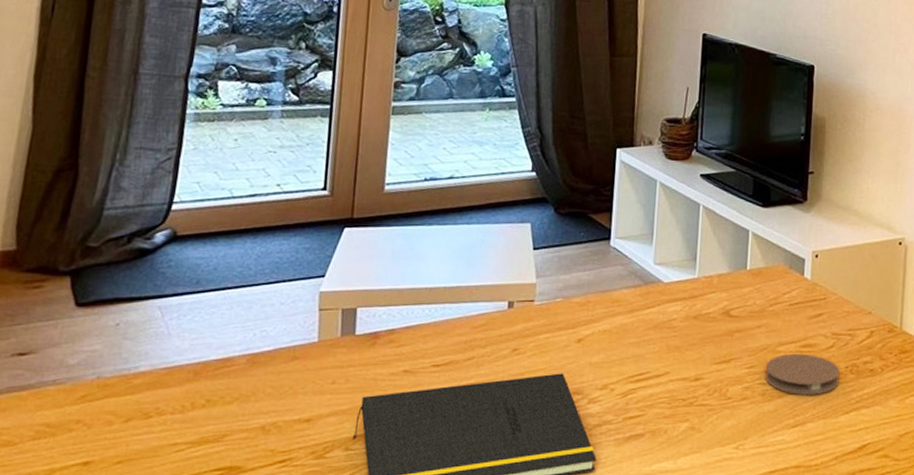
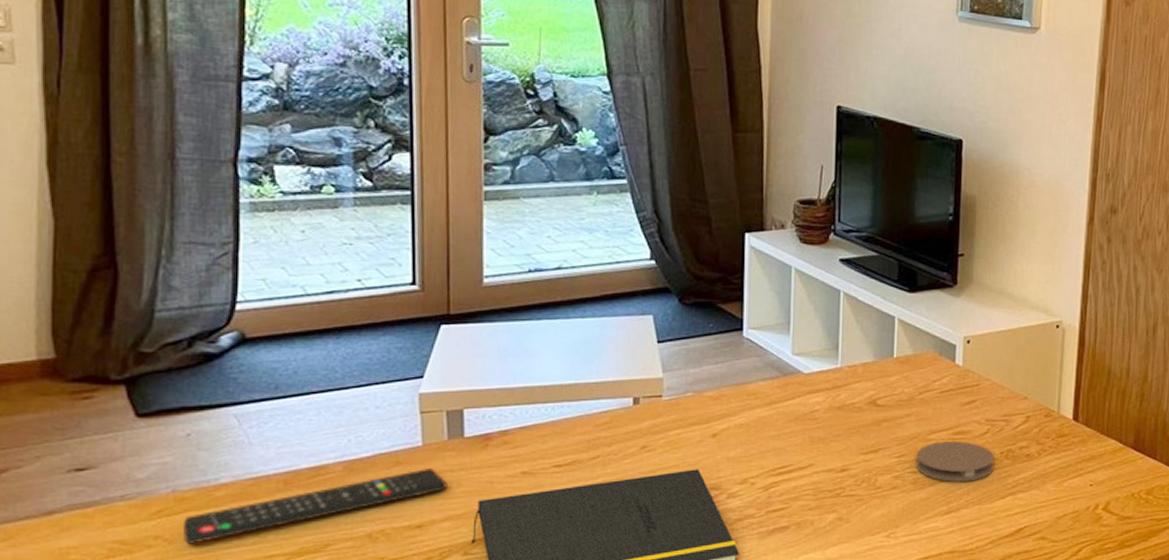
remote control: none [101,363,337,429] -> present [182,467,447,544]

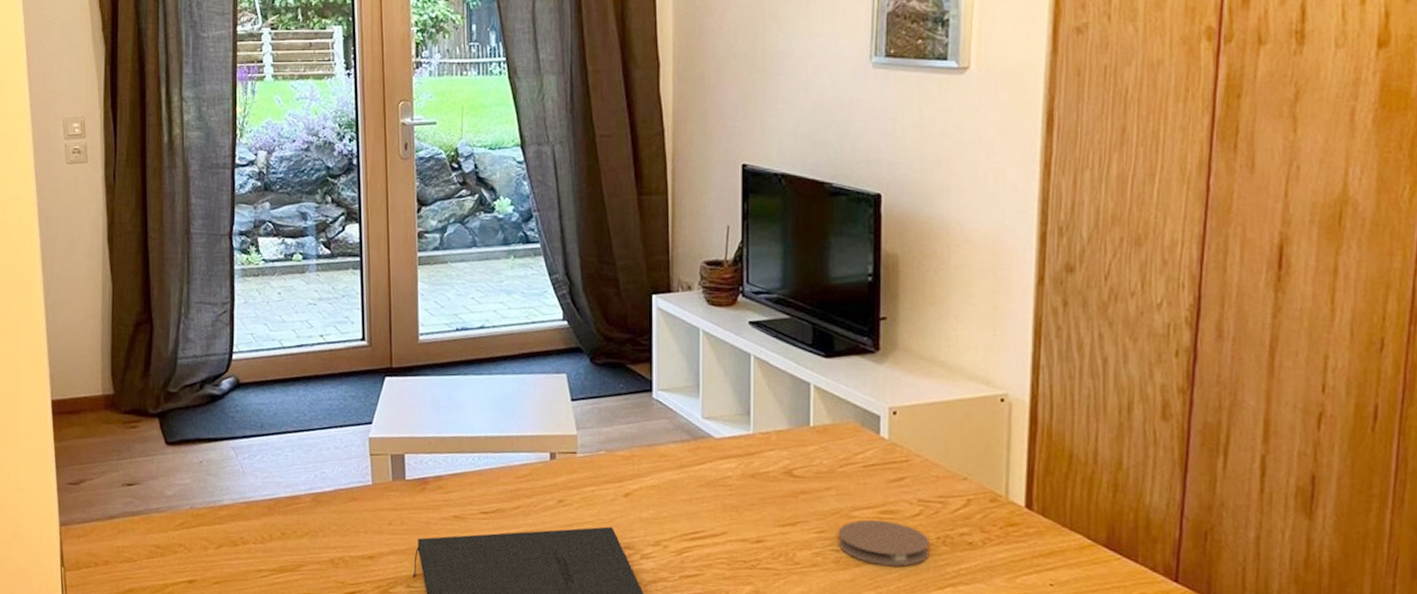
remote control: present [182,467,447,544] -> none [197,505,393,554]

